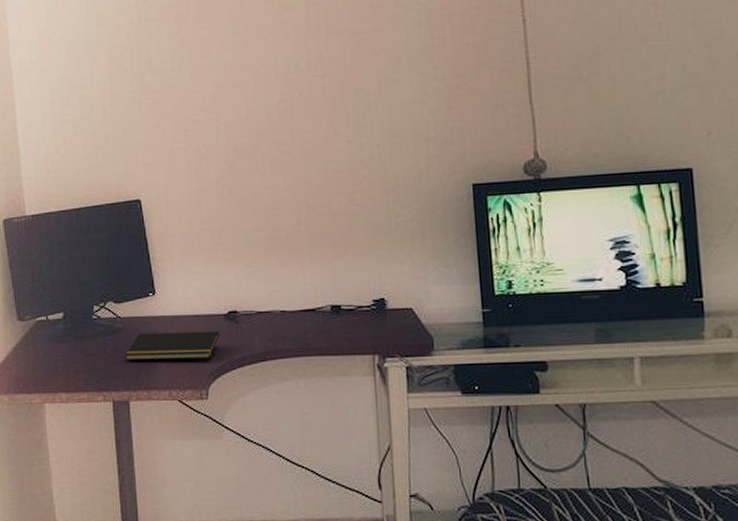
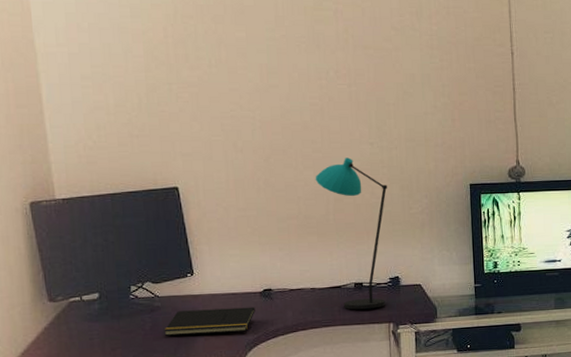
desk lamp: none [284,159,369,338] -> present [315,157,388,310]

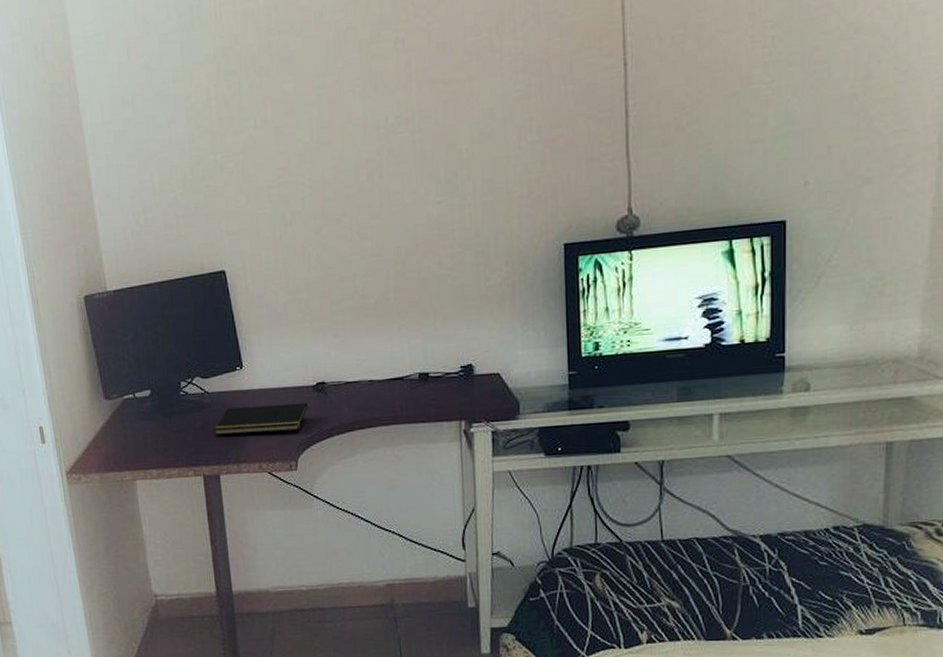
desk lamp: present [315,157,388,310] -> none [372,222,459,405]

